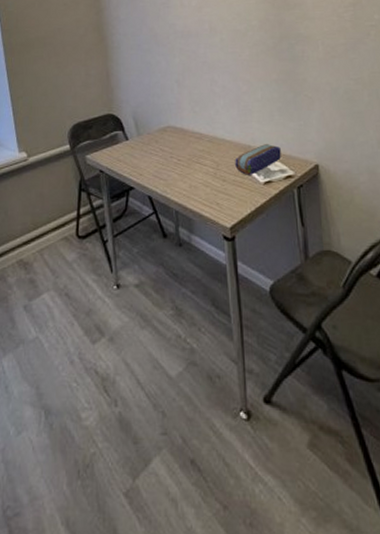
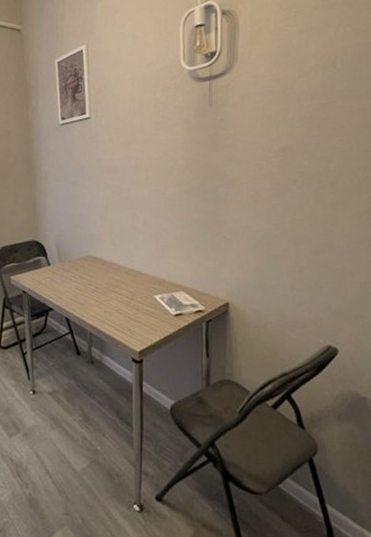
pencil case: present [235,144,281,175] -> none [149,279,194,307]

